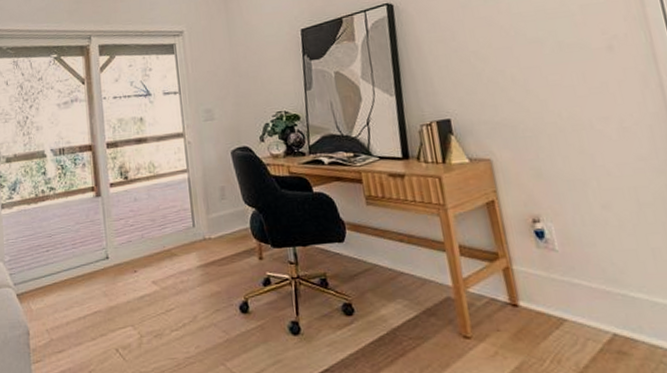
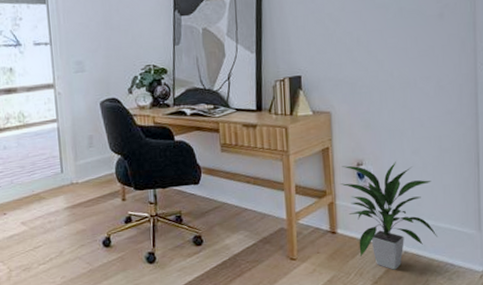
indoor plant: none [513,218,656,358] -> present [340,161,437,270]

